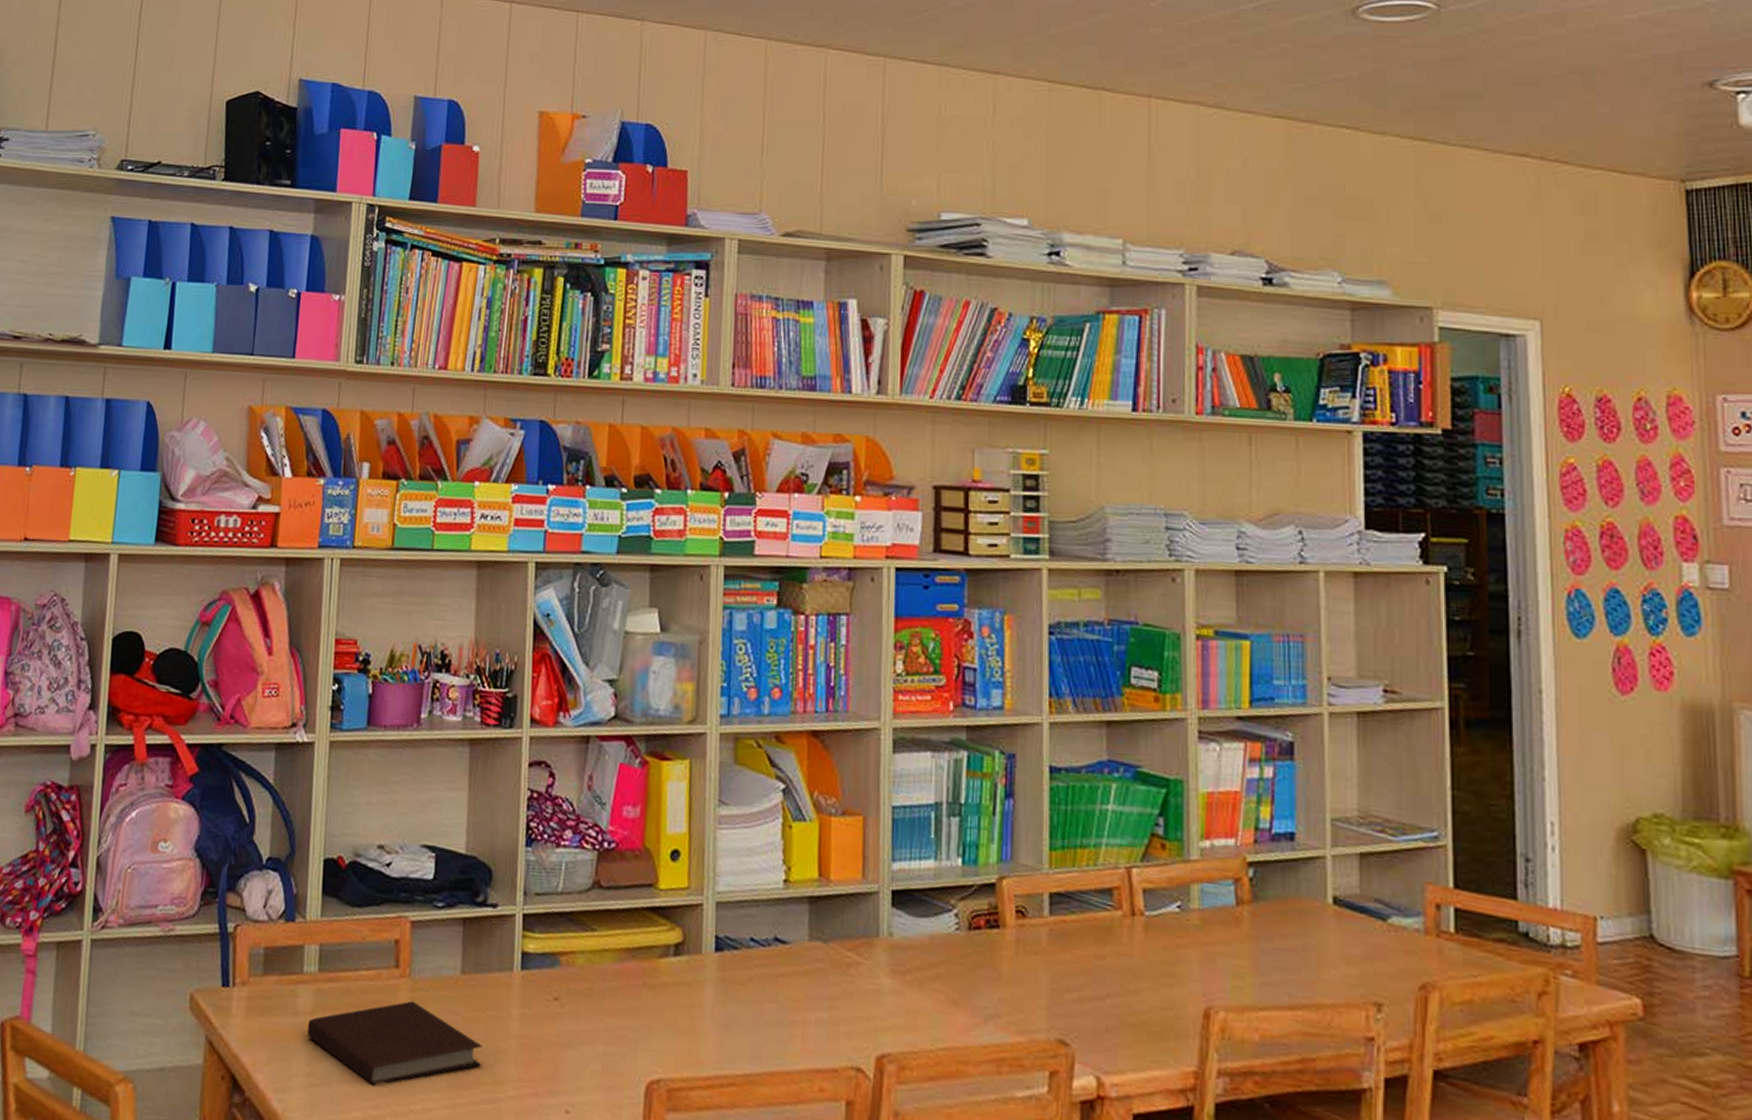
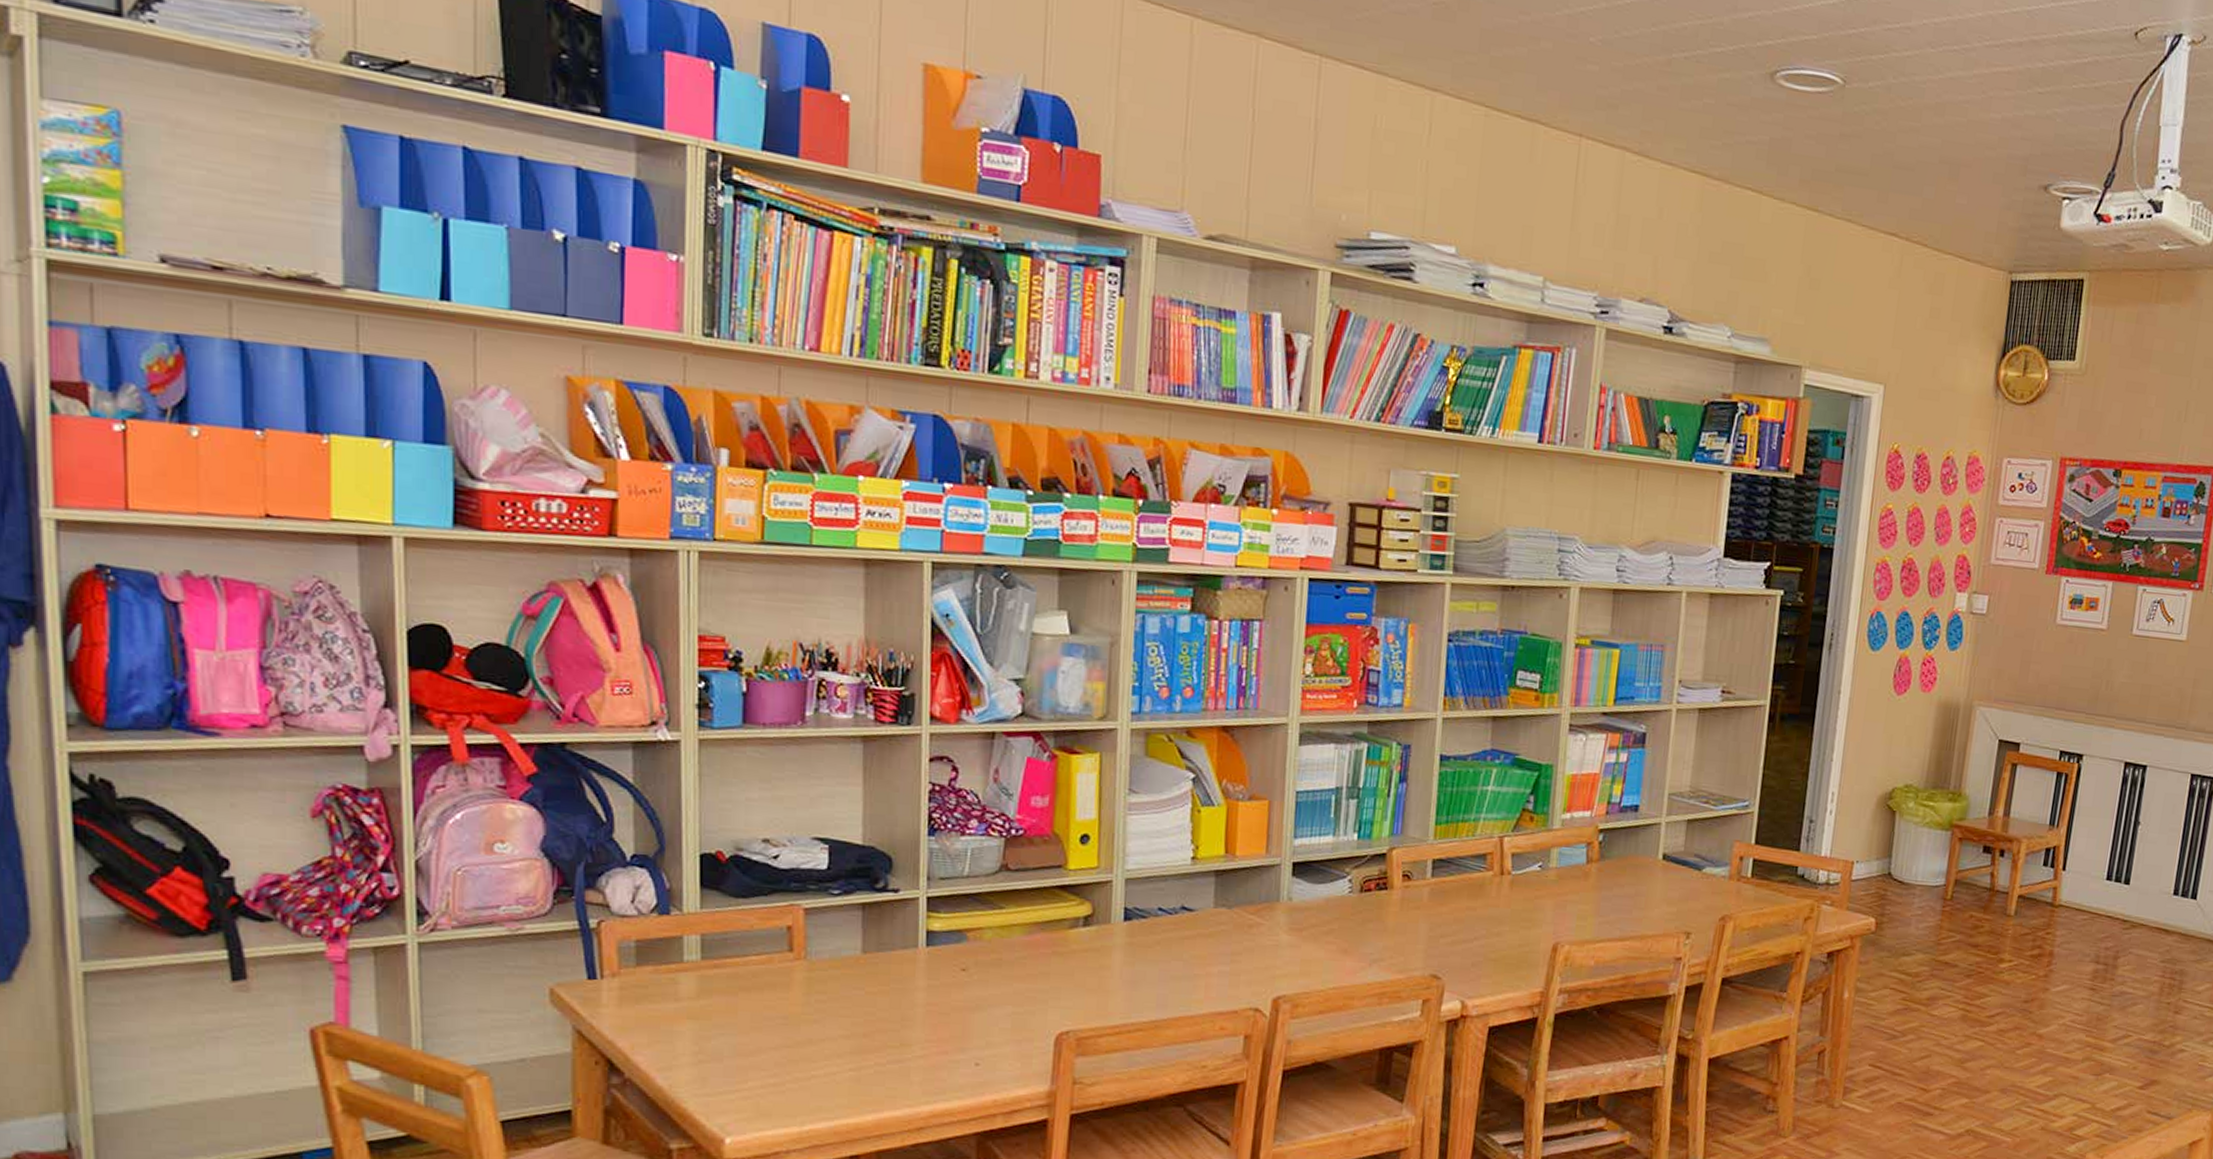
notebook: present [307,1001,482,1086] -> none [693,980,887,1057]

